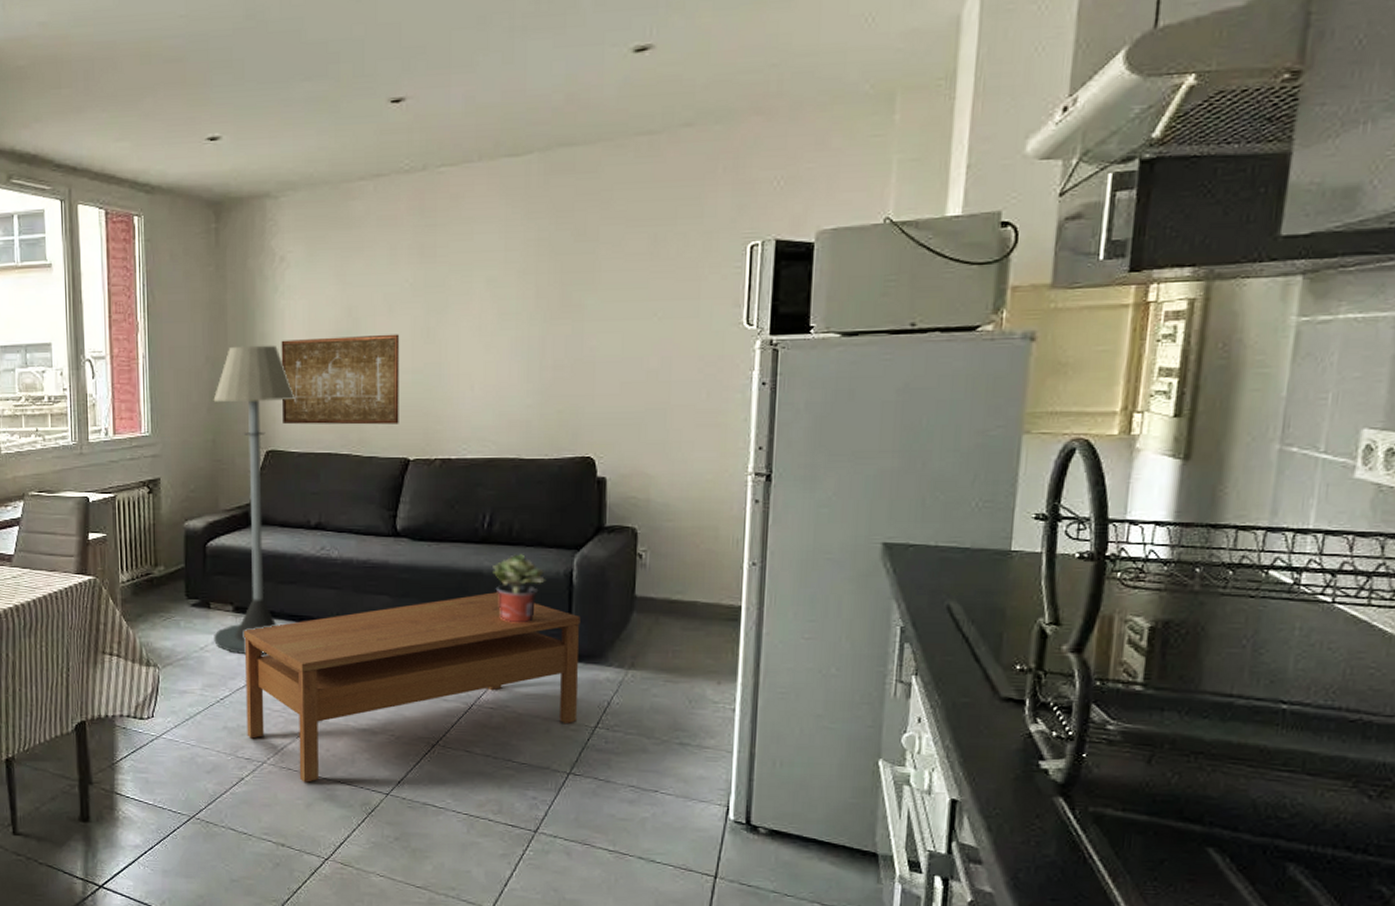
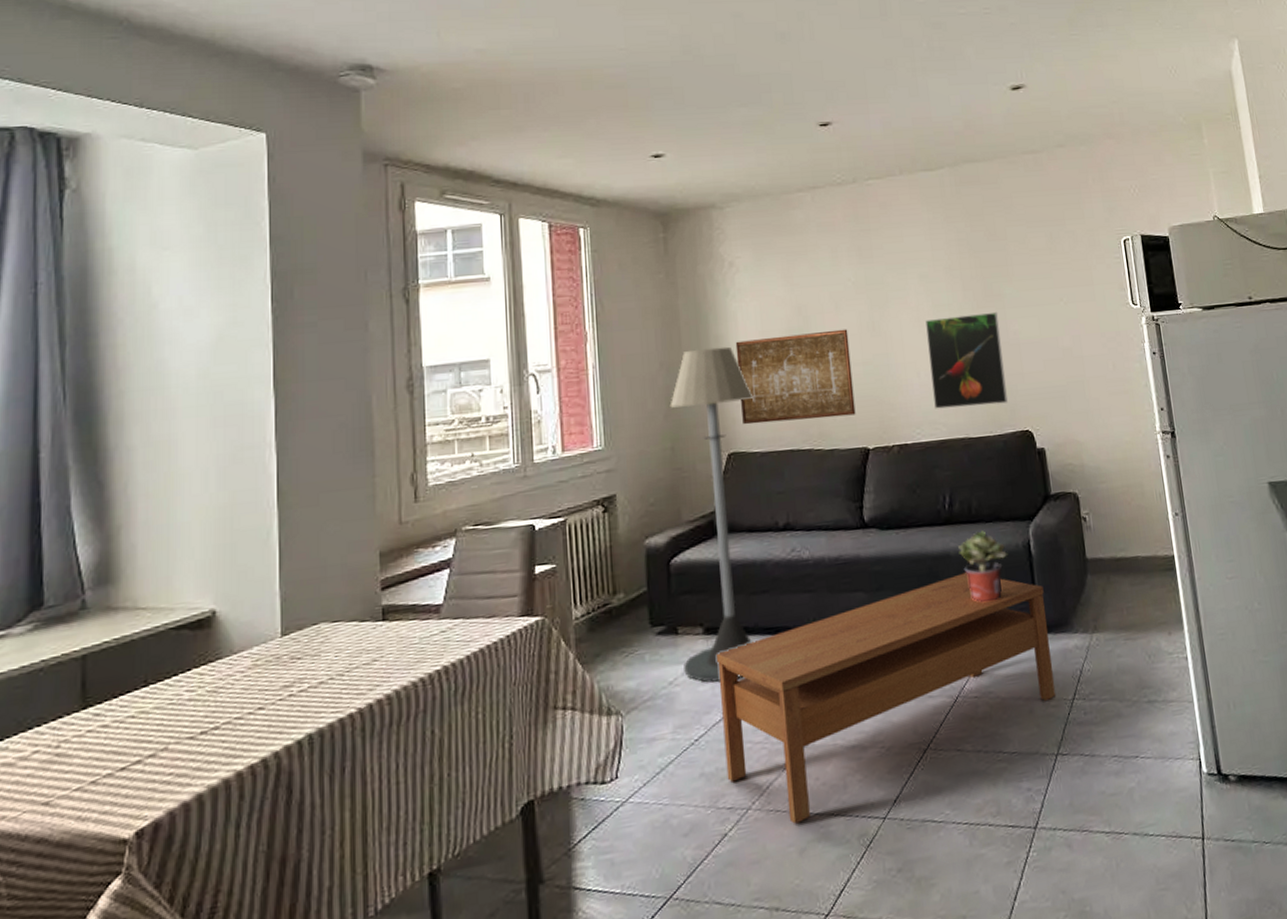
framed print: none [486,324,573,427] -> present [925,311,1008,409]

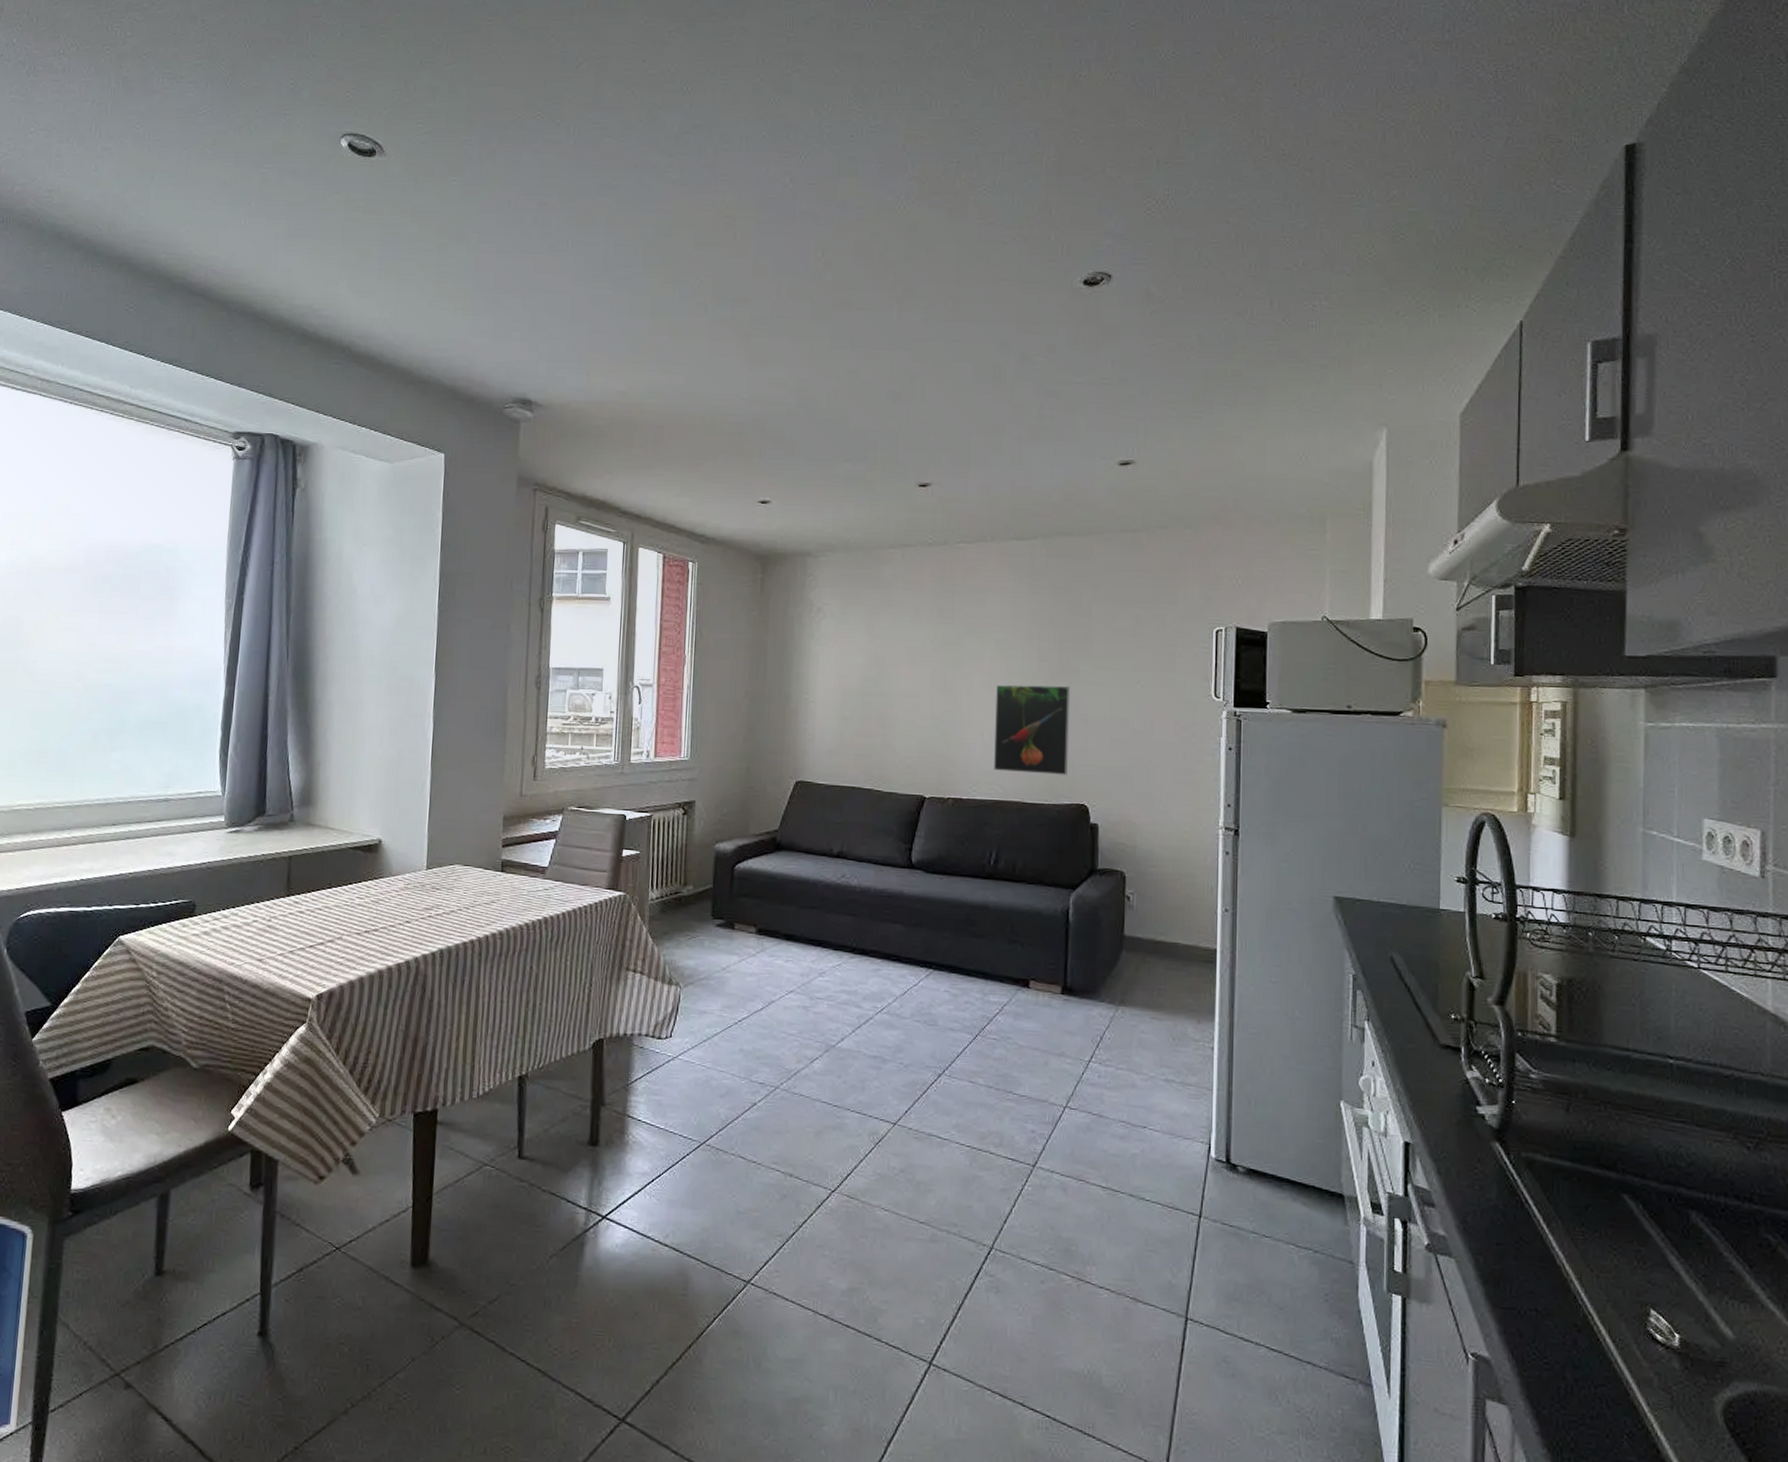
floor lamp: present [670,346,757,683] -> none [736,683,824,978]
coffee table: present [717,572,1055,824] -> none [762,926,1076,1110]
wall art: present [735,329,856,425] -> none [812,681,920,764]
potted plant: present [958,531,1008,602] -> none [997,890,1046,957]

